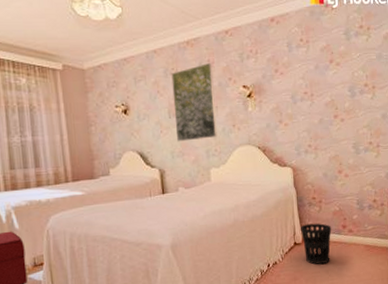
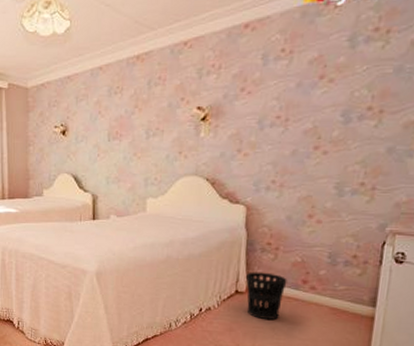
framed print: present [171,62,217,142] -> none [113,79,164,167]

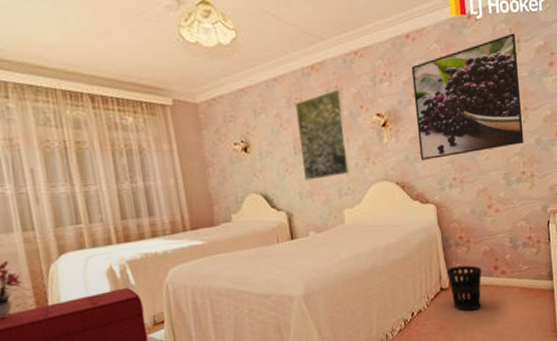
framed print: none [113,79,164,167] -> present [295,88,350,181]
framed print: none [237,22,386,159] -> present [411,33,524,160]

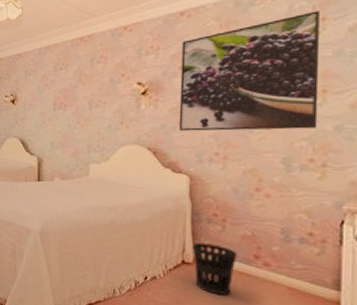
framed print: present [295,88,350,181] -> none [58,58,105,134]

